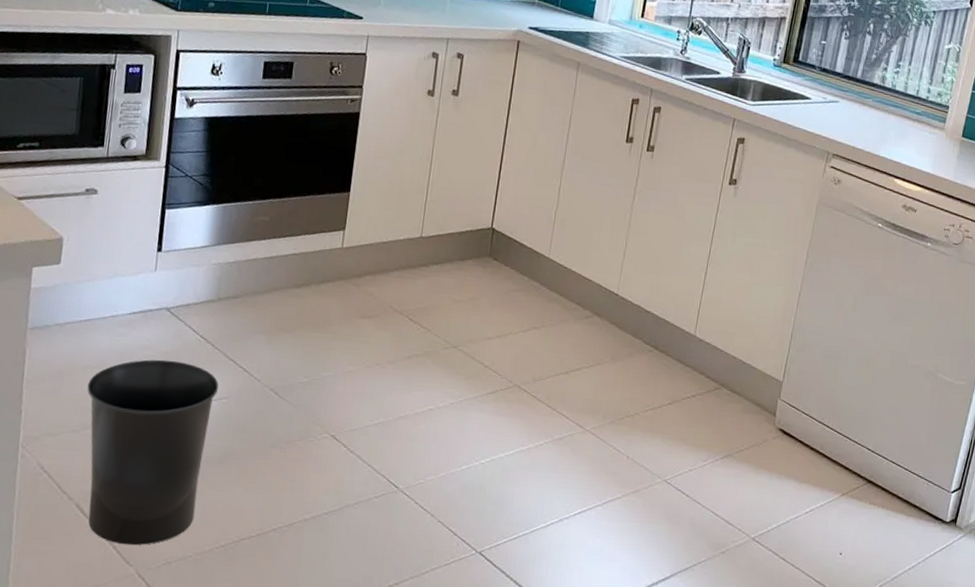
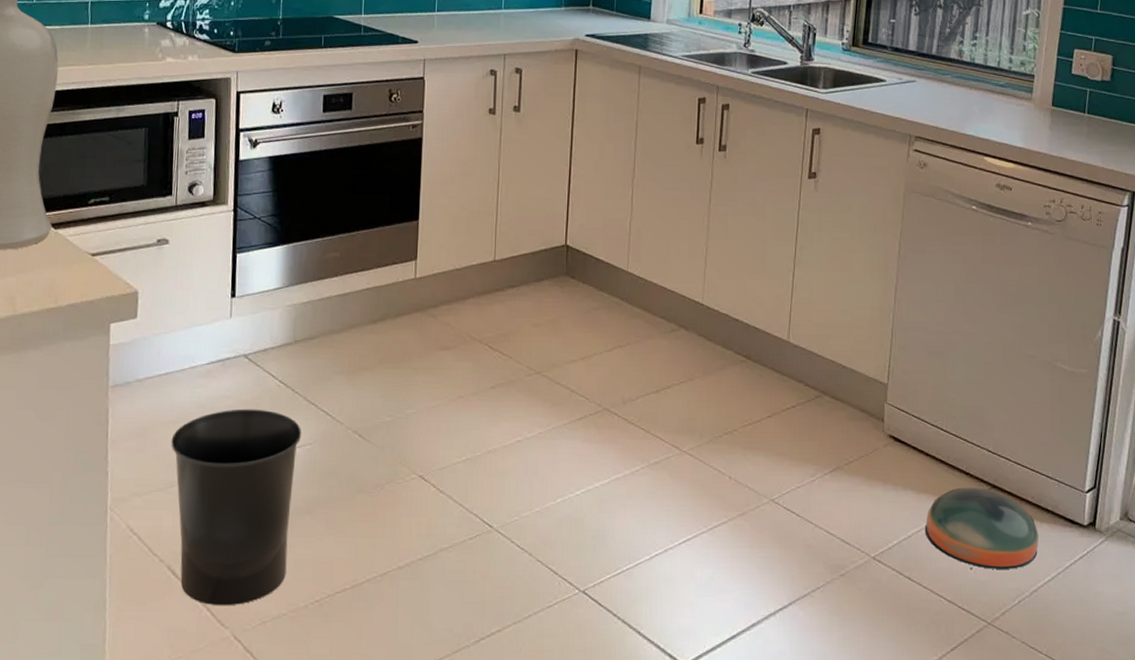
pet bowl: none [802,480,905,557] -> present [924,487,1039,569]

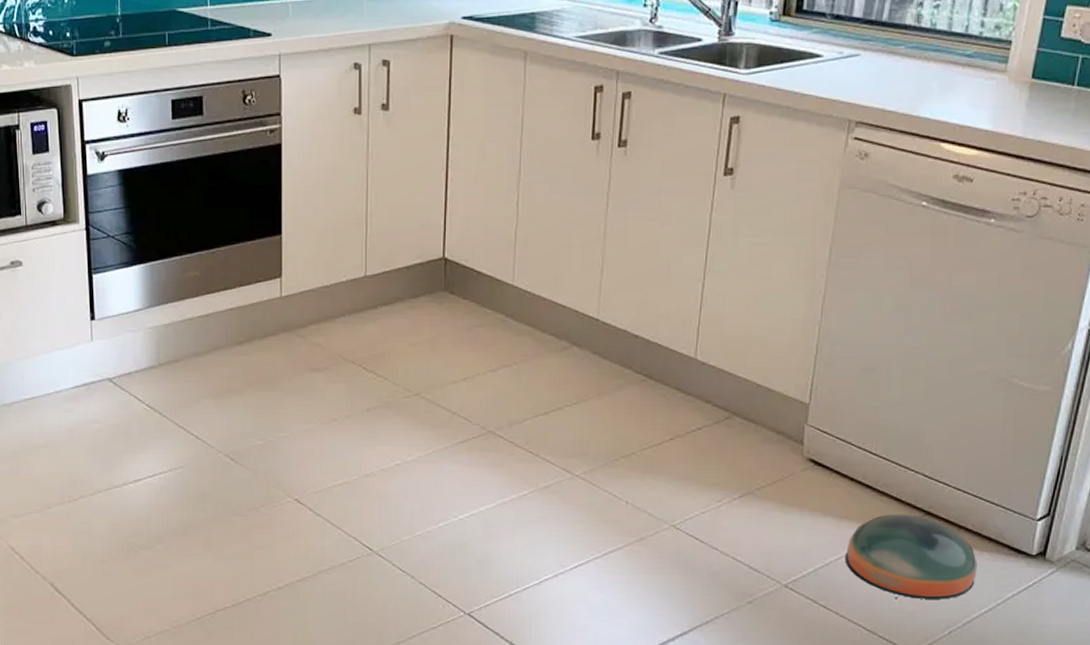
waste bin: present [171,409,301,606] -> none [43,432,172,622]

